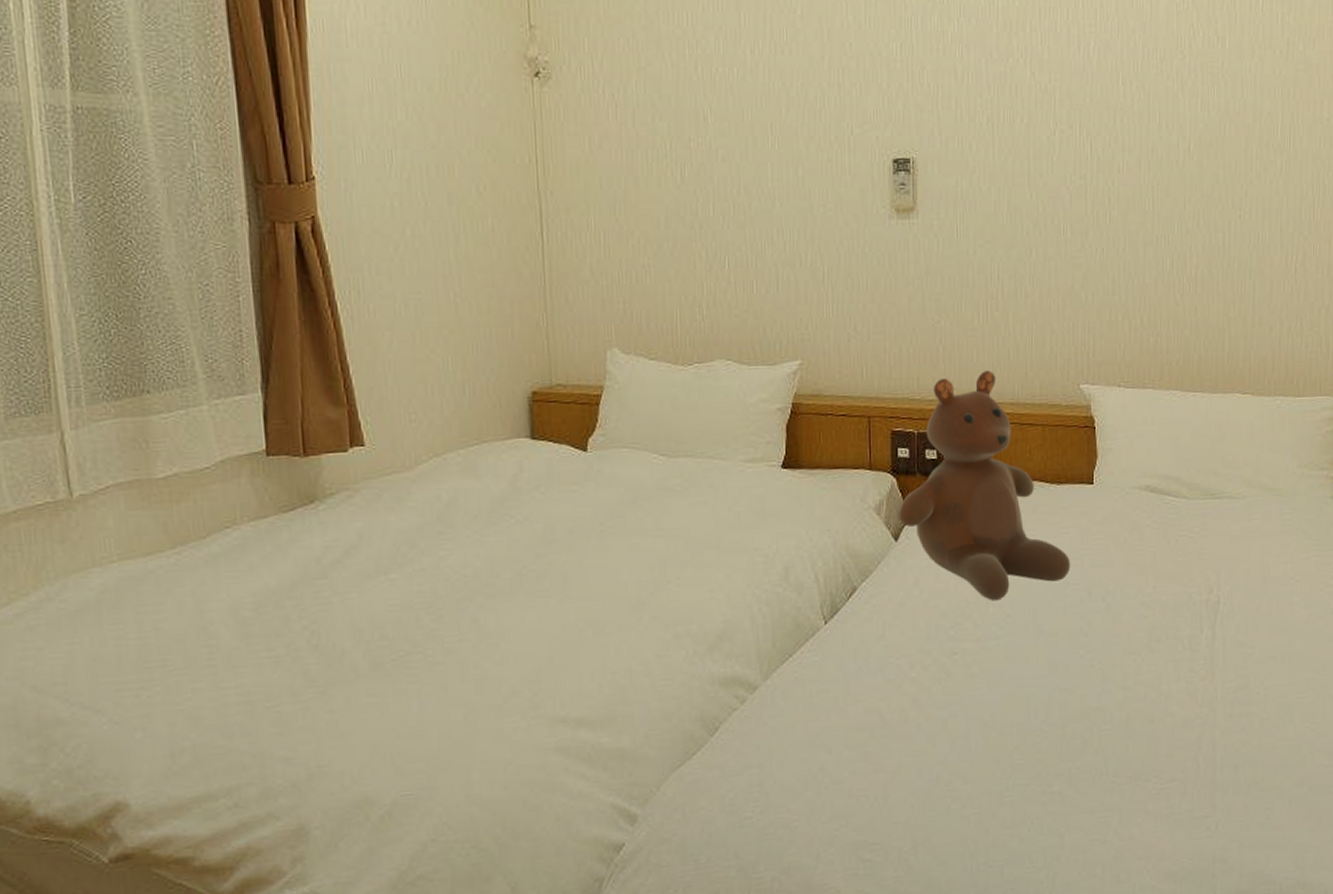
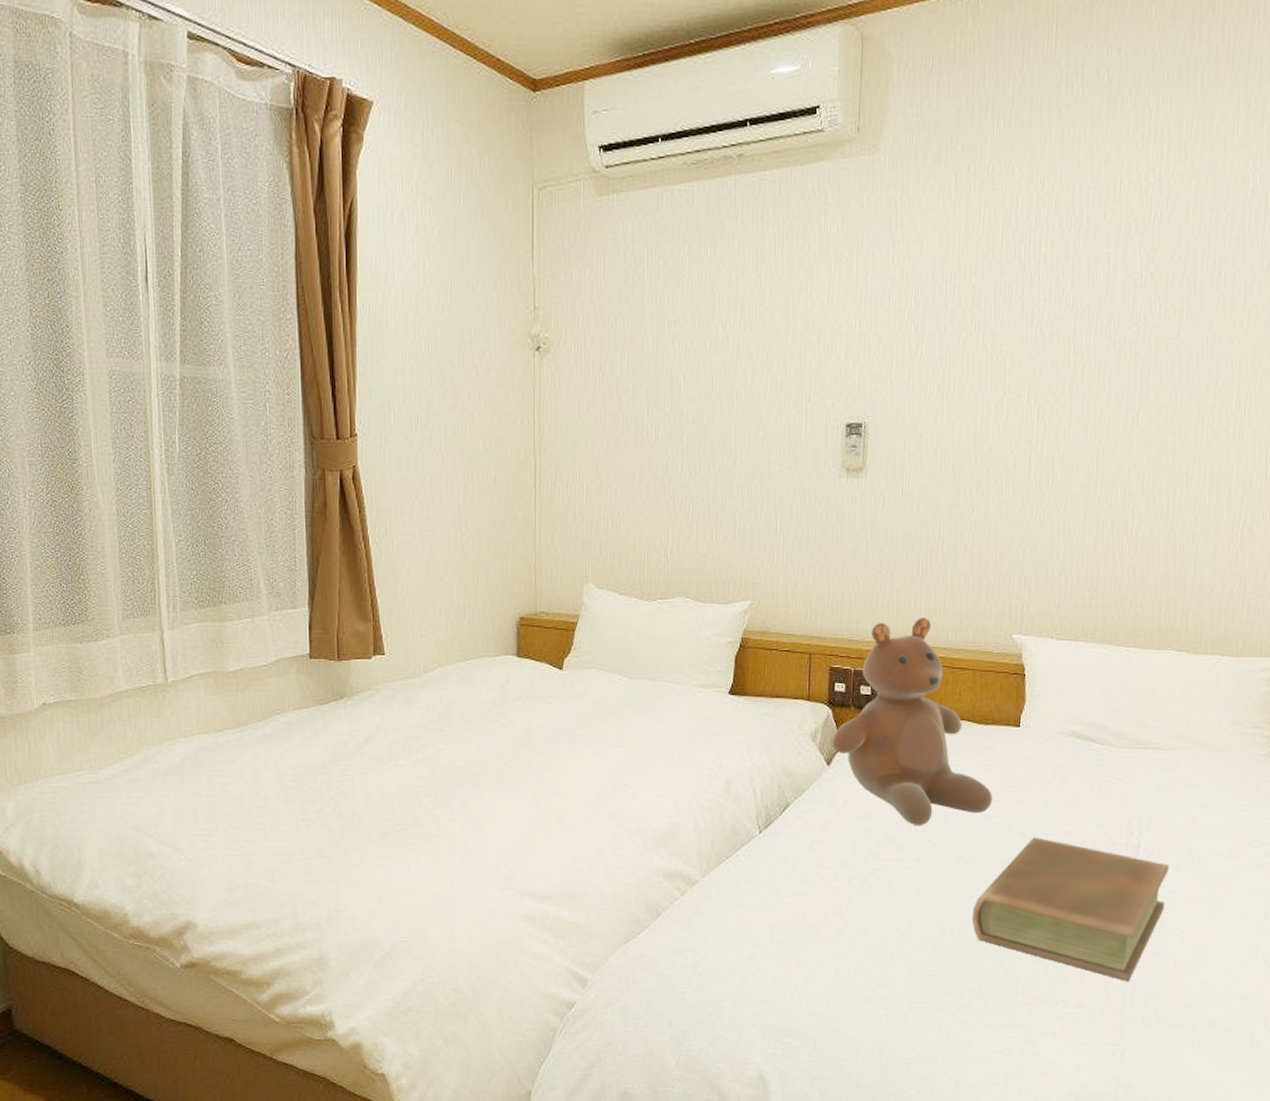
book: none [1057,602,1249,748] -> present [971,837,1169,981]

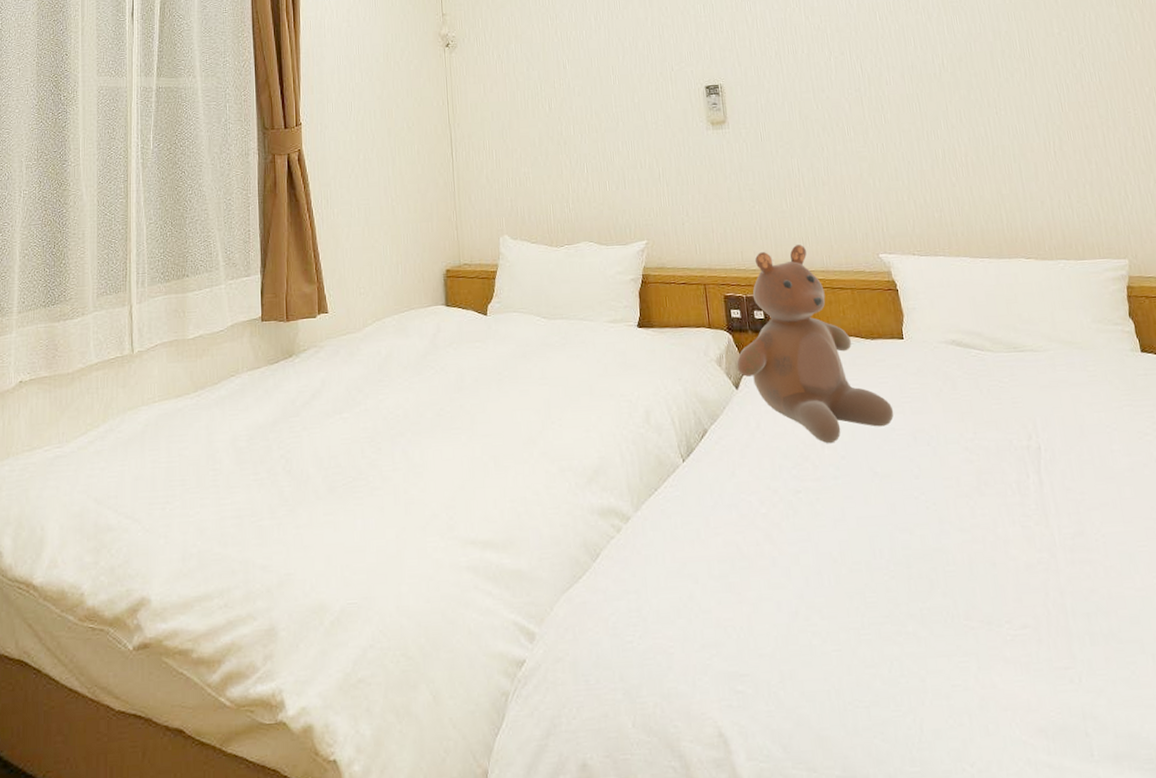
book: present [971,837,1169,981] -> none [897,446,1080,594]

